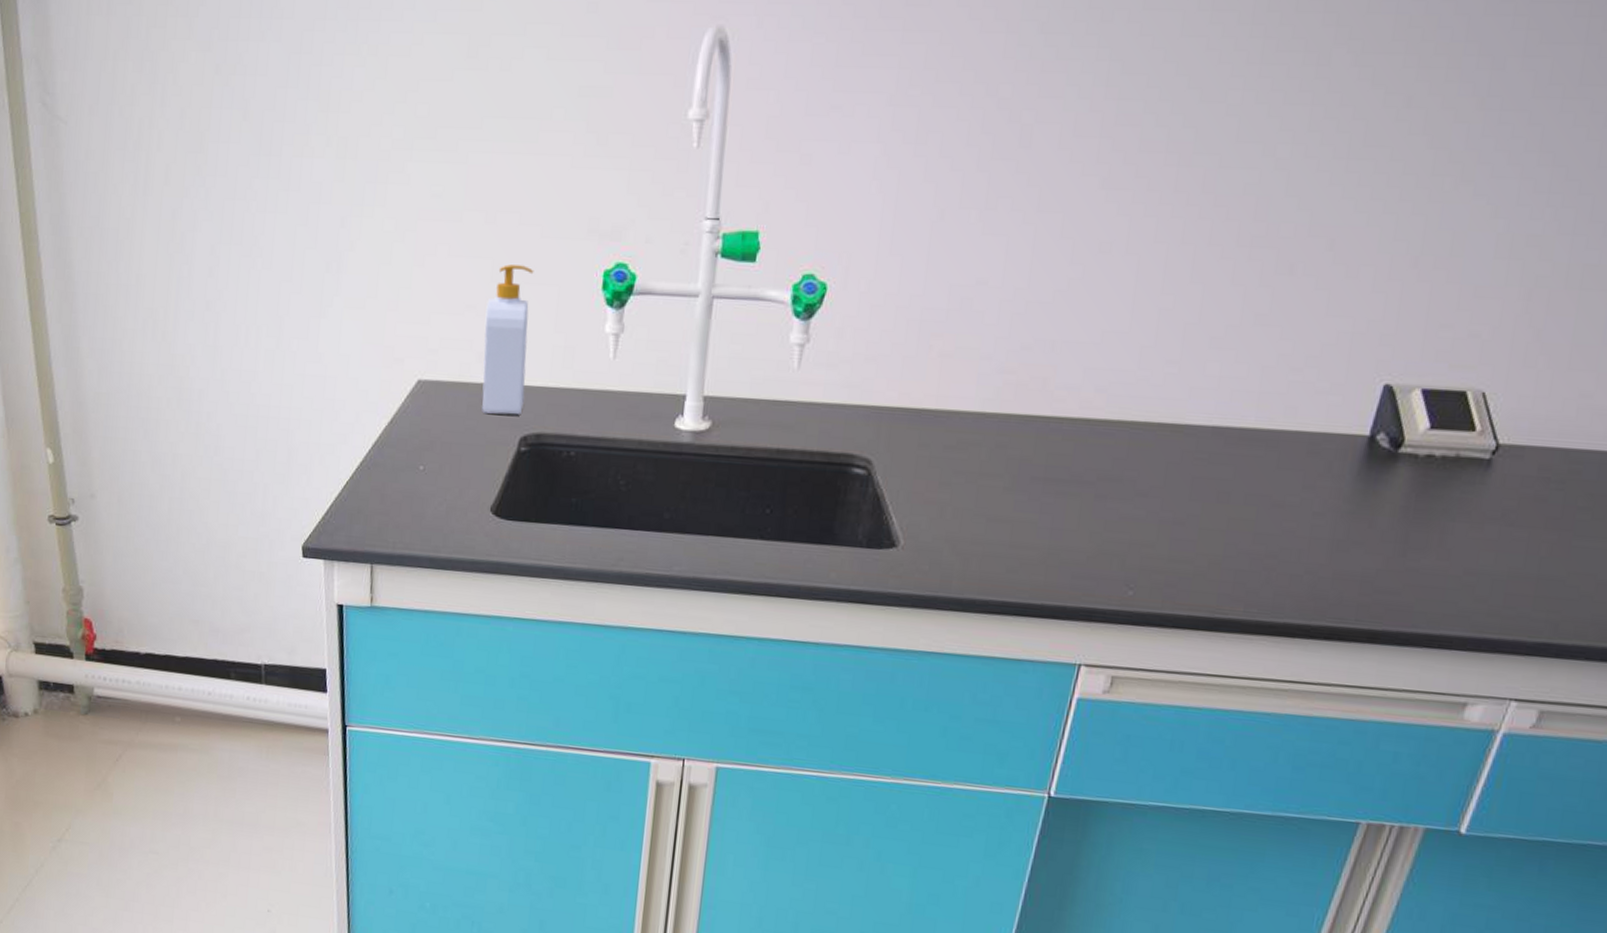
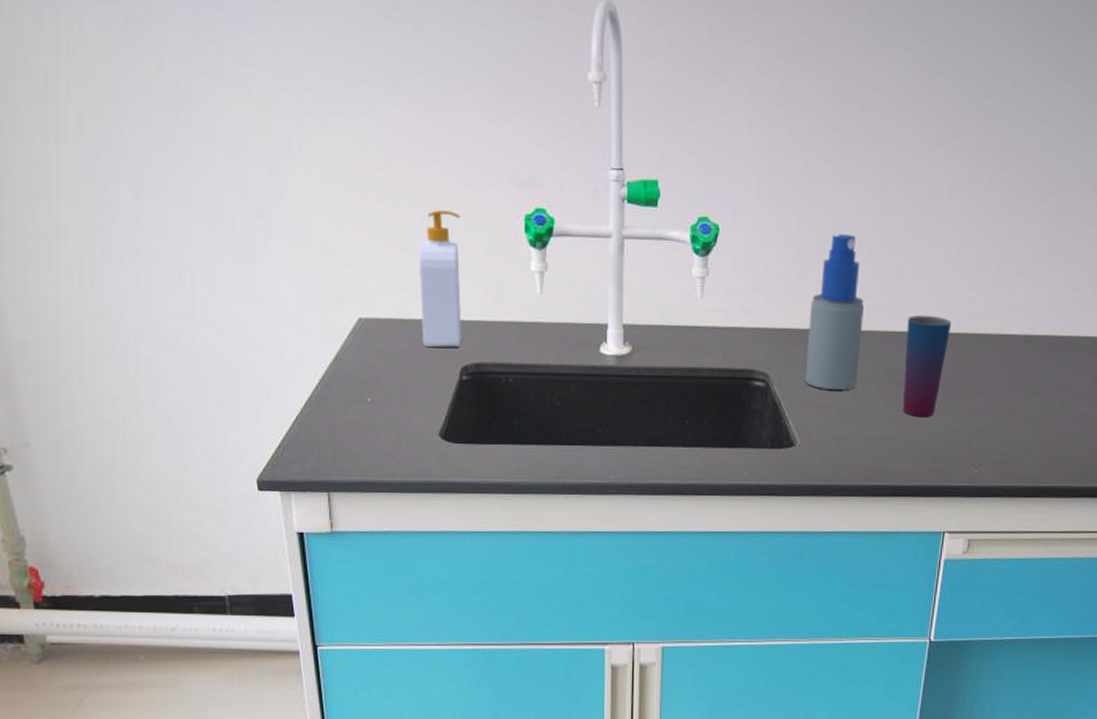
spray bottle: none [916,296,1001,484] -> present [805,234,865,390]
cup: none [1039,396,1114,522] -> present [903,315,952,417]

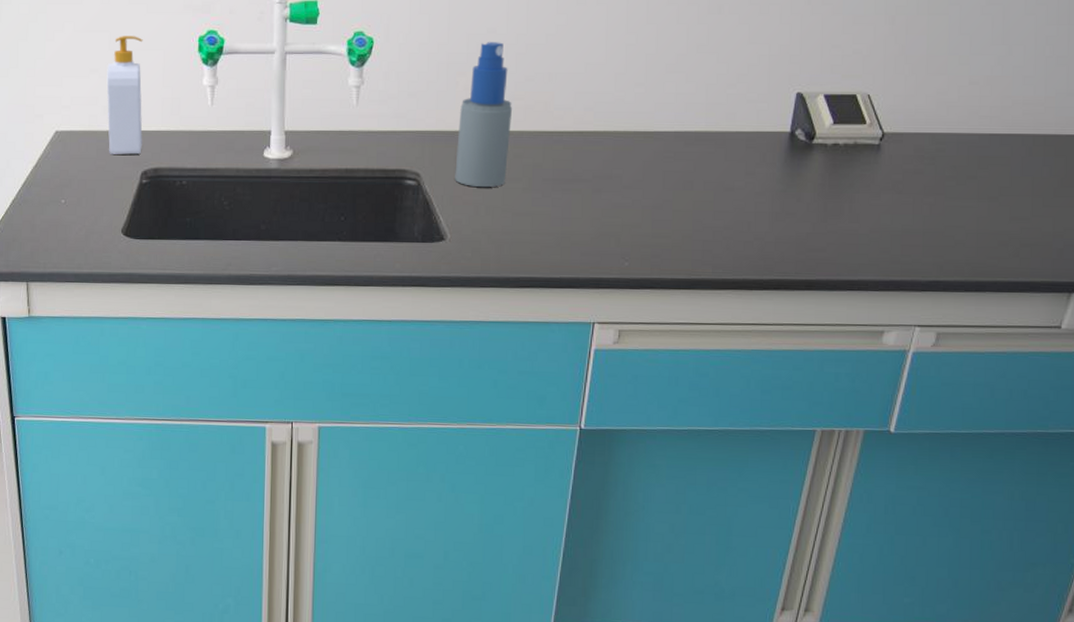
cup: present [903,315,952,417] -> none [551,115,600,211]

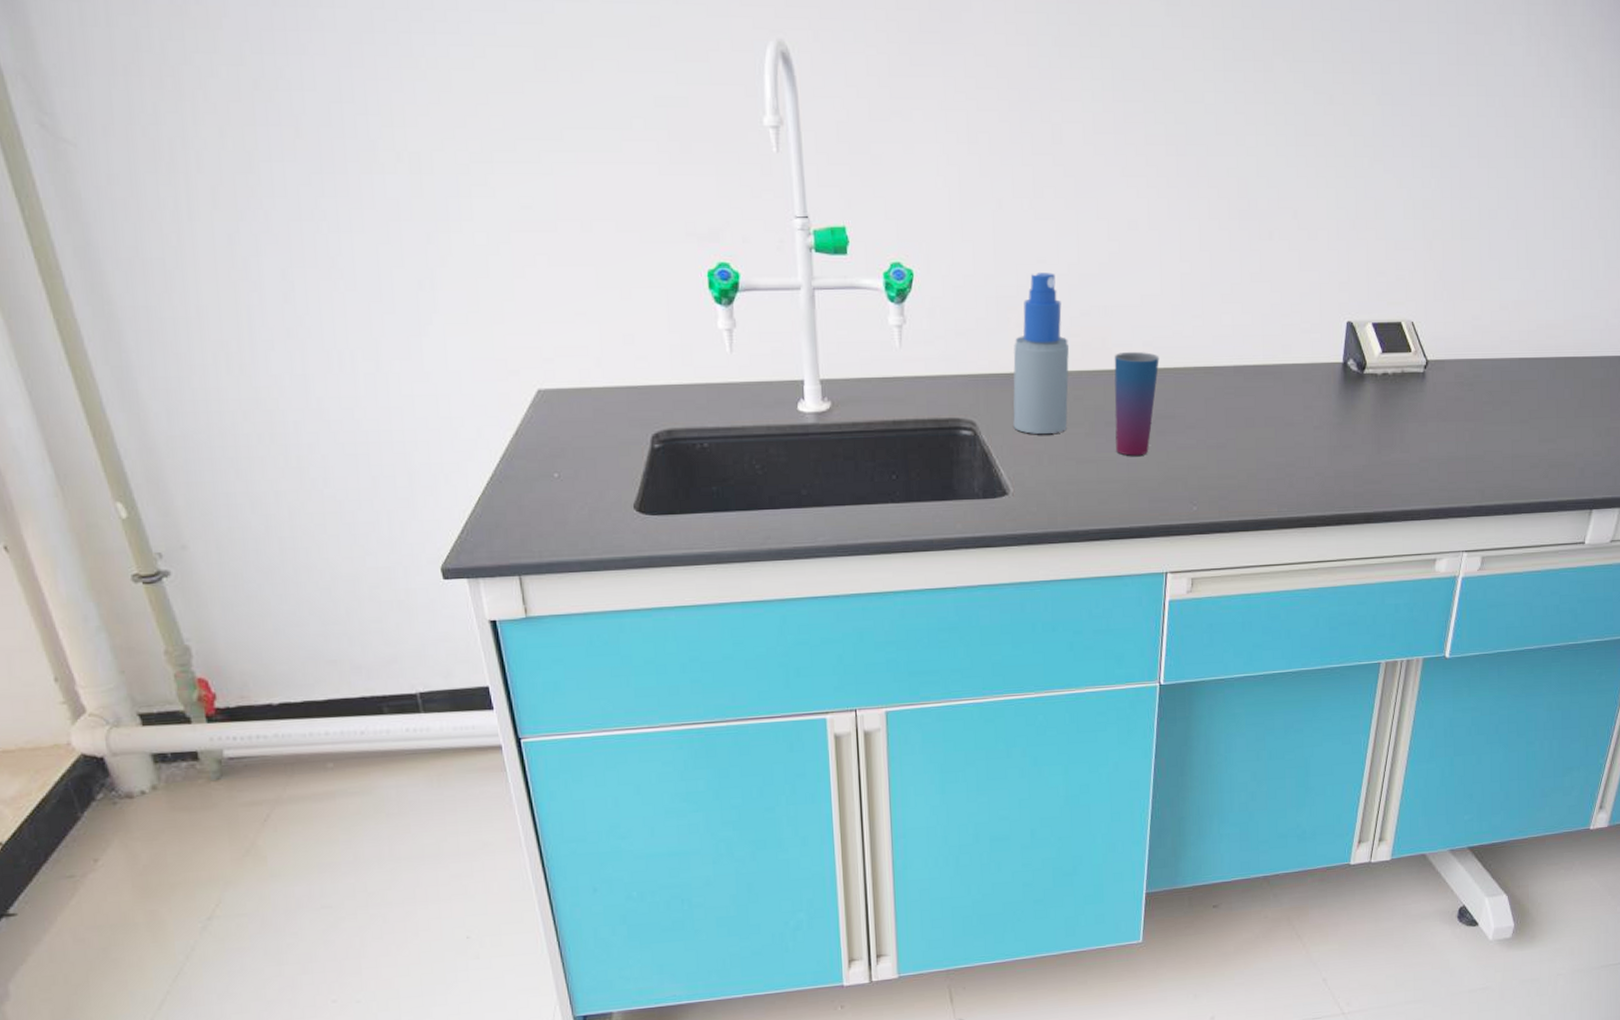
soap bottle: present [106,36,143,155] -> none [596,270,650,415]
cup: none [551,115,600,211] -> present [1114,351,1160,456]

